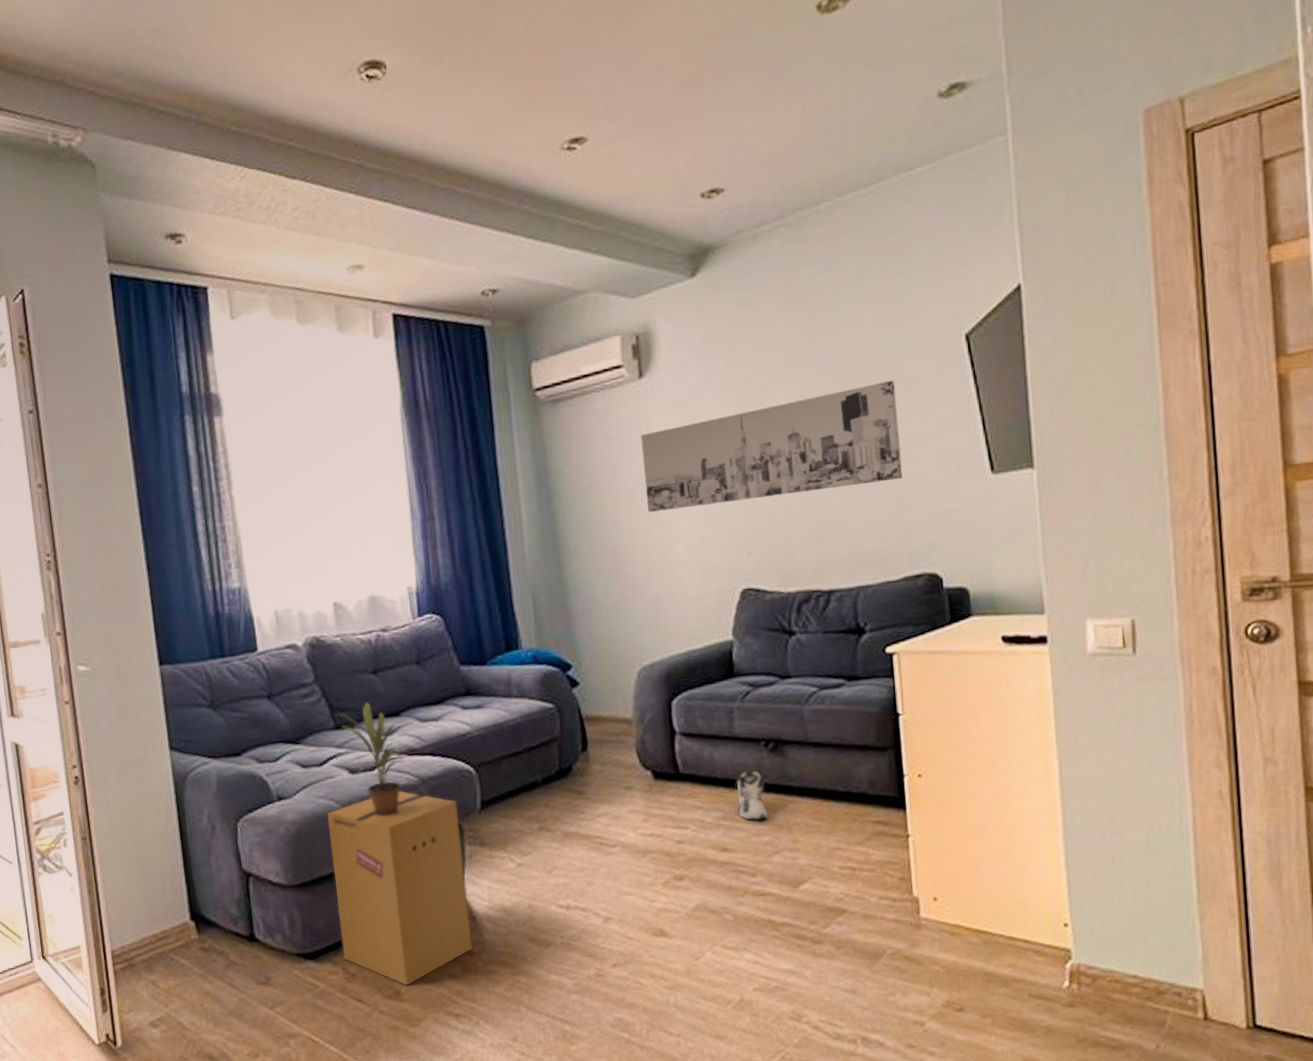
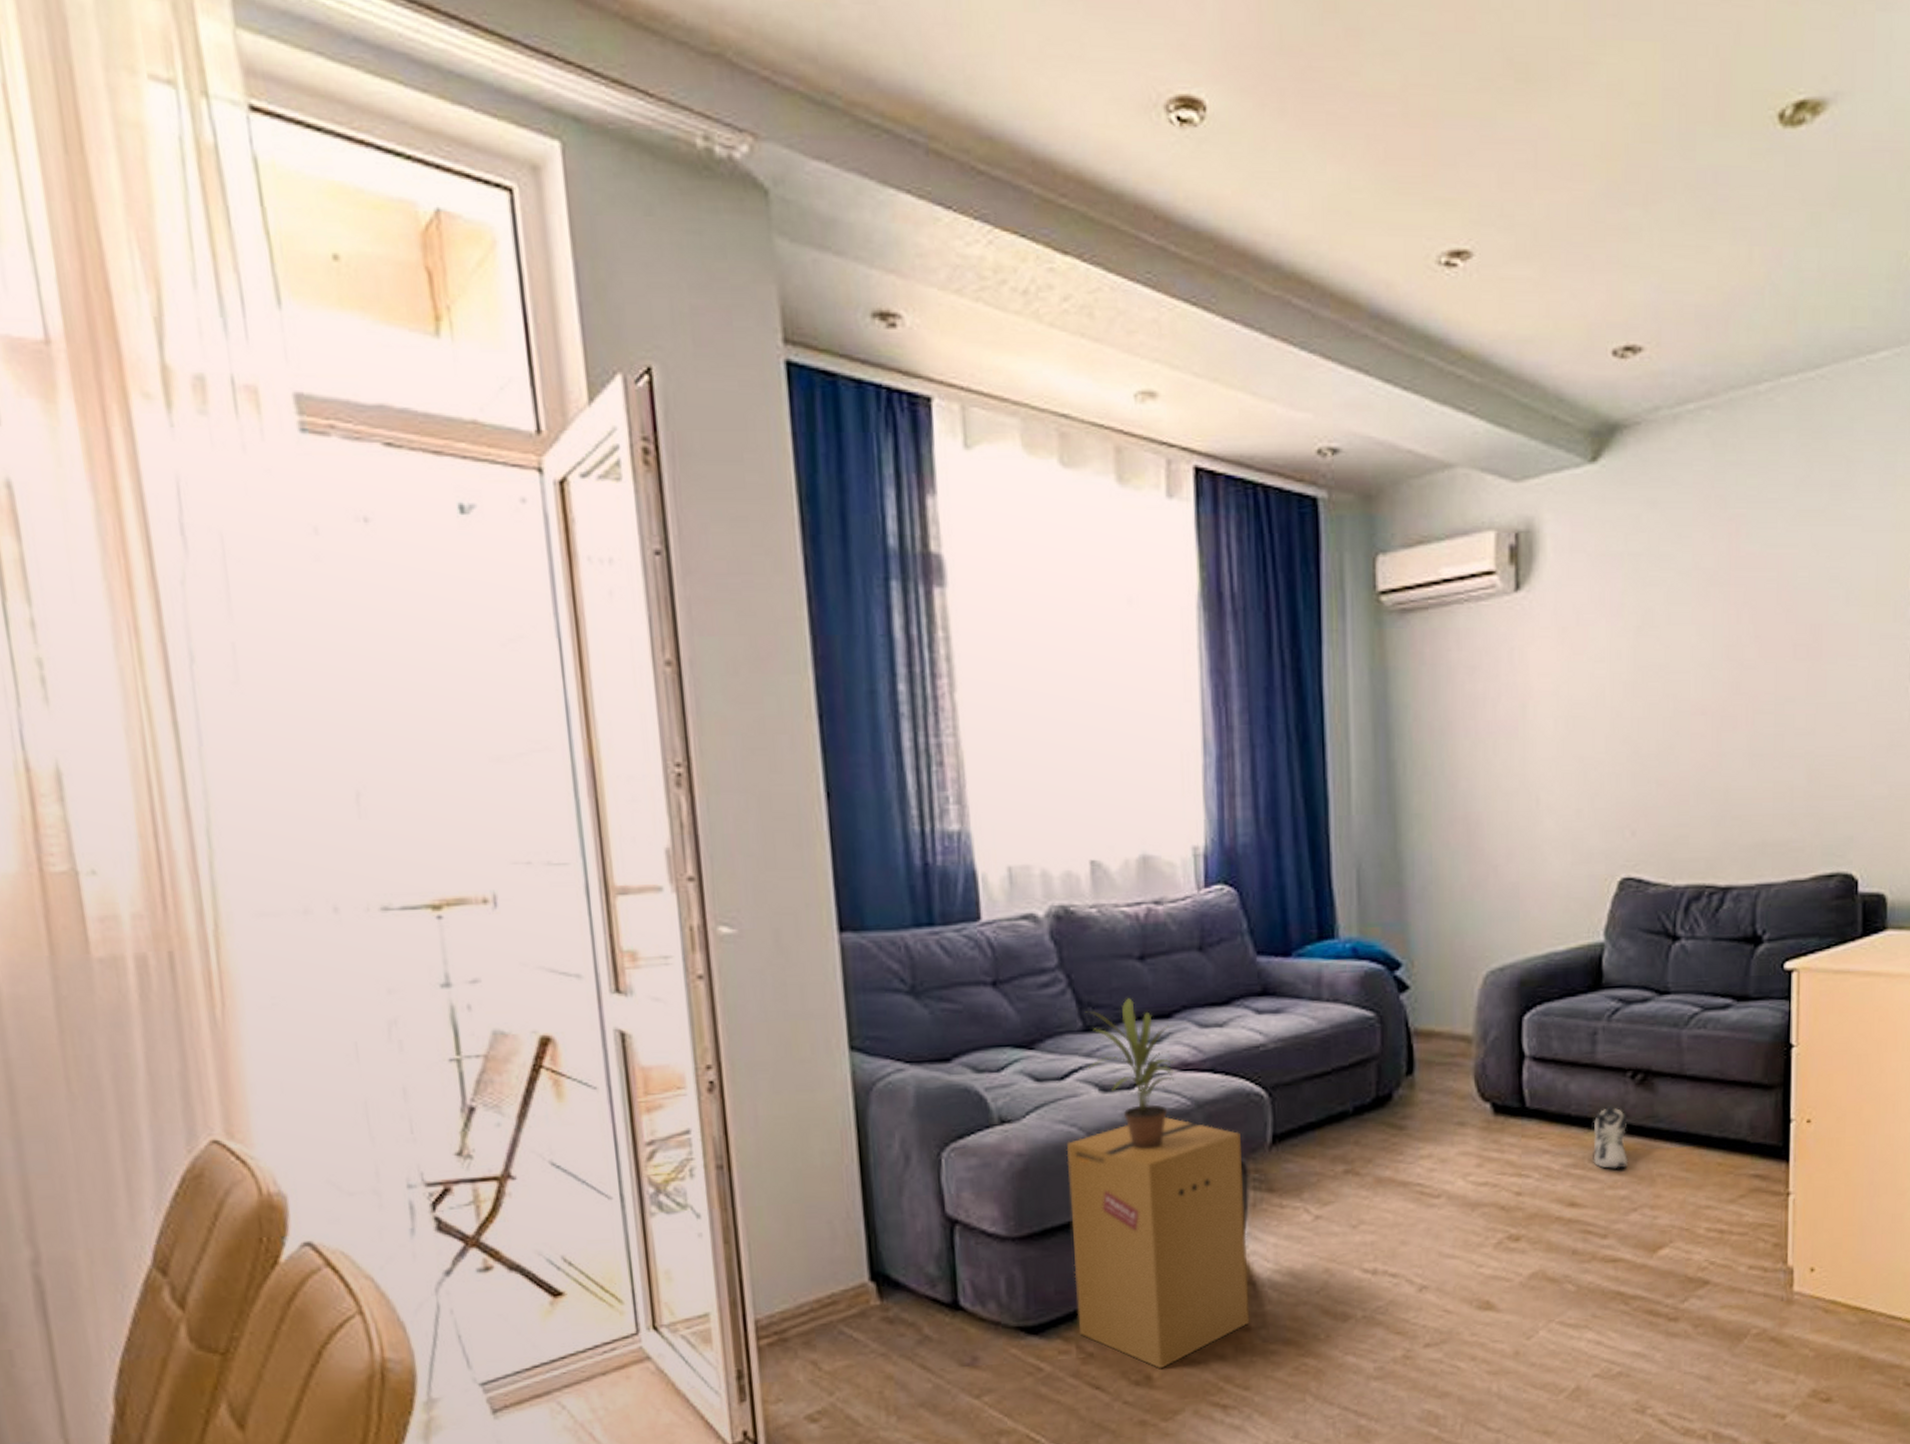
wall art: present [641,380,902,513] -> none [1511,625,1827,771]

